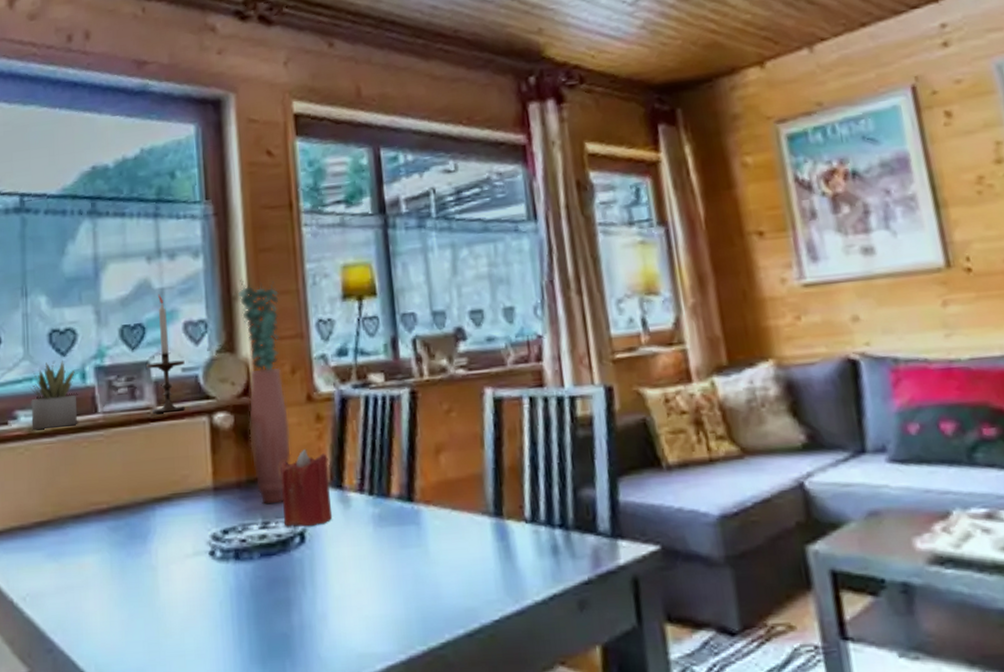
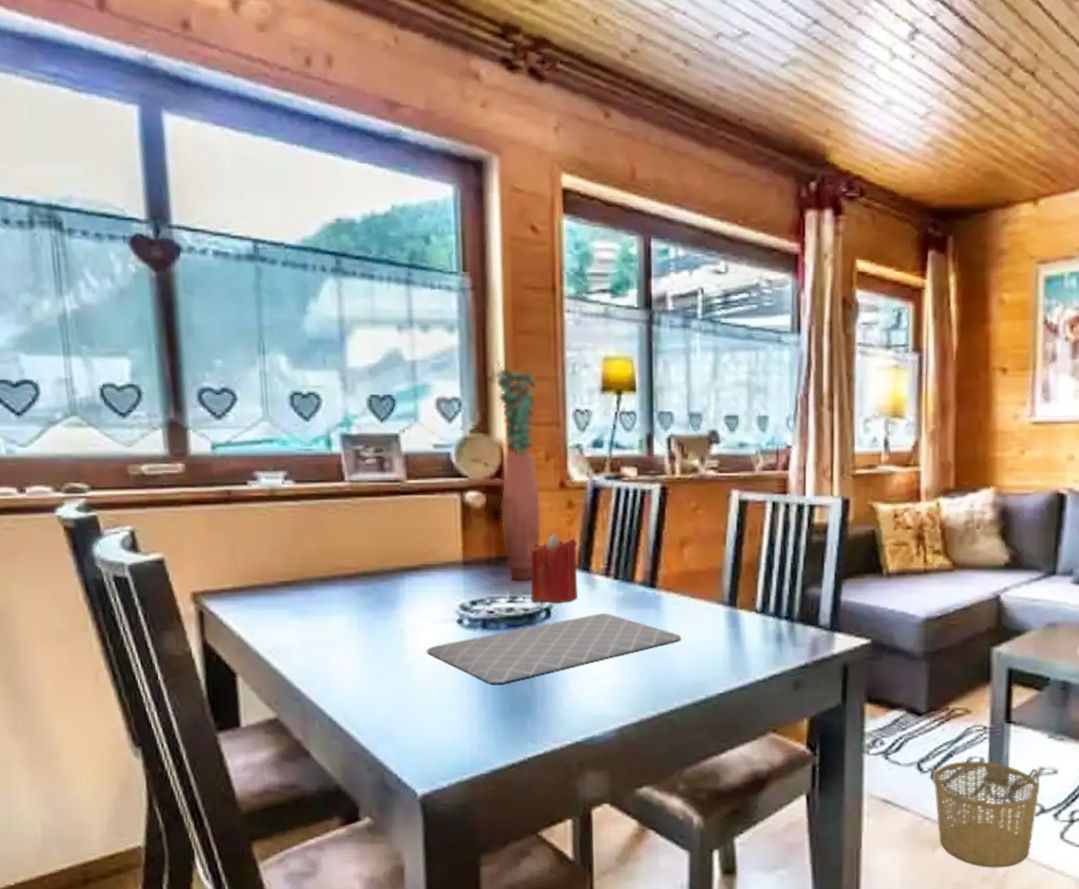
succulent plant: present [29,361,78,431] -> none [270,425,324,493]
candlestick: present [146,294,185,415] -> none [396,366,437,488]
placemat: none [178,534,447,623] -> present [426,613,682,684]

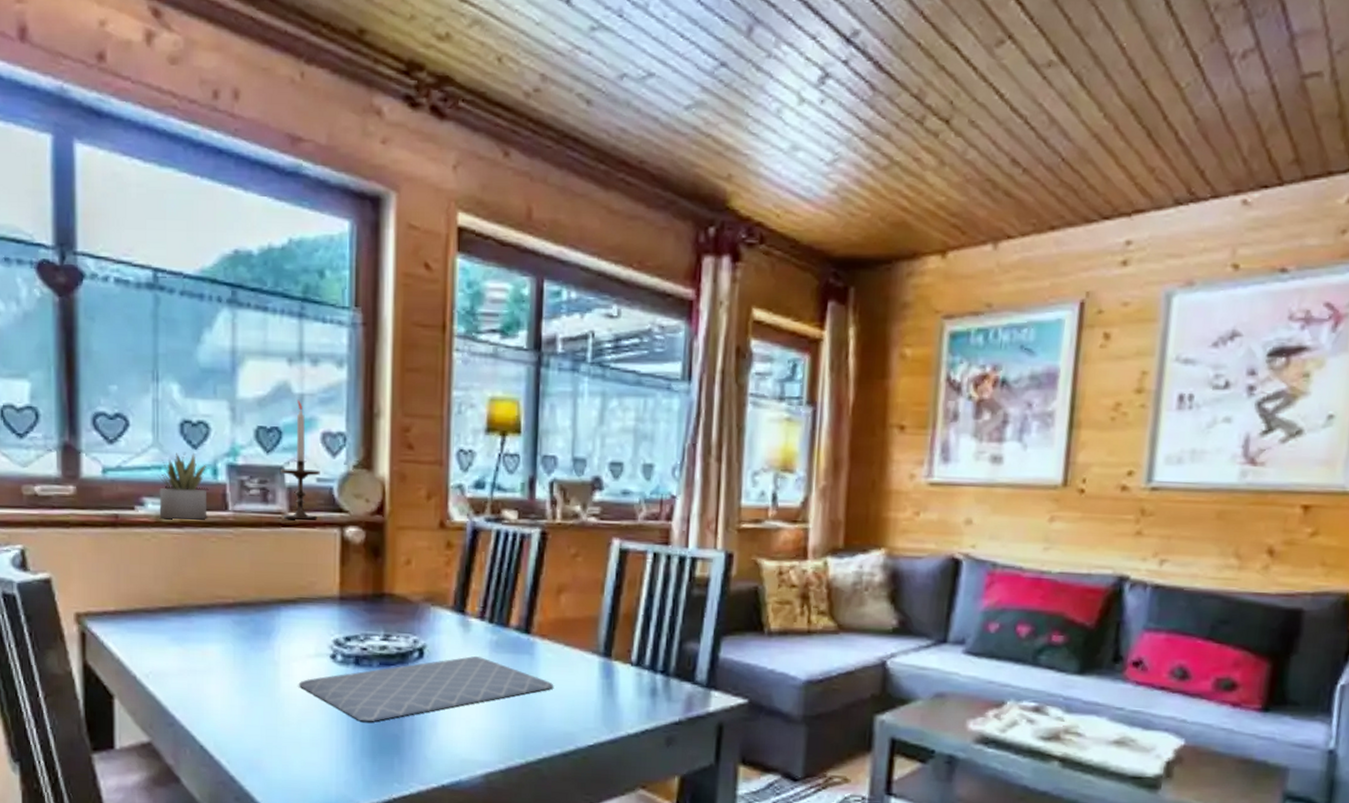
succulent plant: none [270,425,324,493] -> present [158,453,207,521]
candlestick: none [396,366,437,488] -> present [281,399,320,521]
vase: present [495,360,542,581] -> none [379,396,422,620]
candle: present [530,532,578,603] -> none [405,572,454,644]

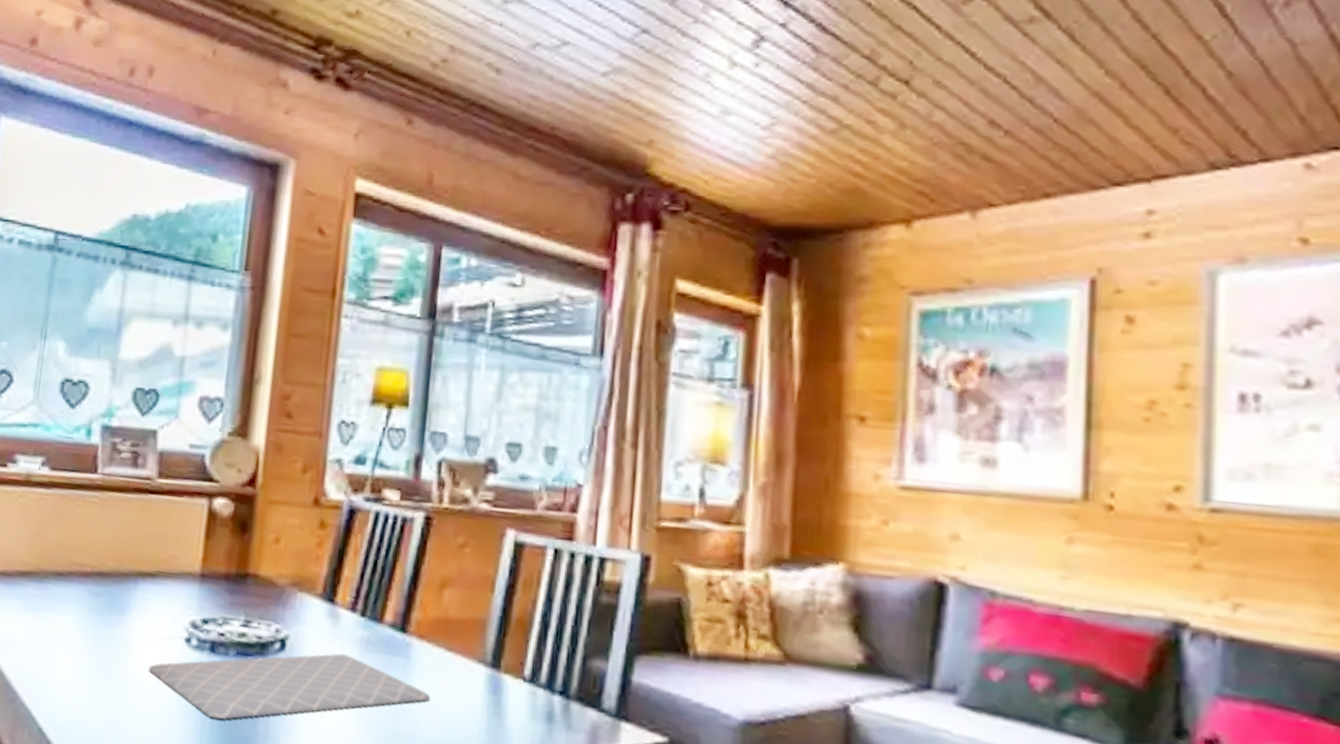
succulent plant: present [158,453,207,521] -> none [29,411,81,482]
candlestick: present [281,399,320,521] -> none [152,362,194,489]

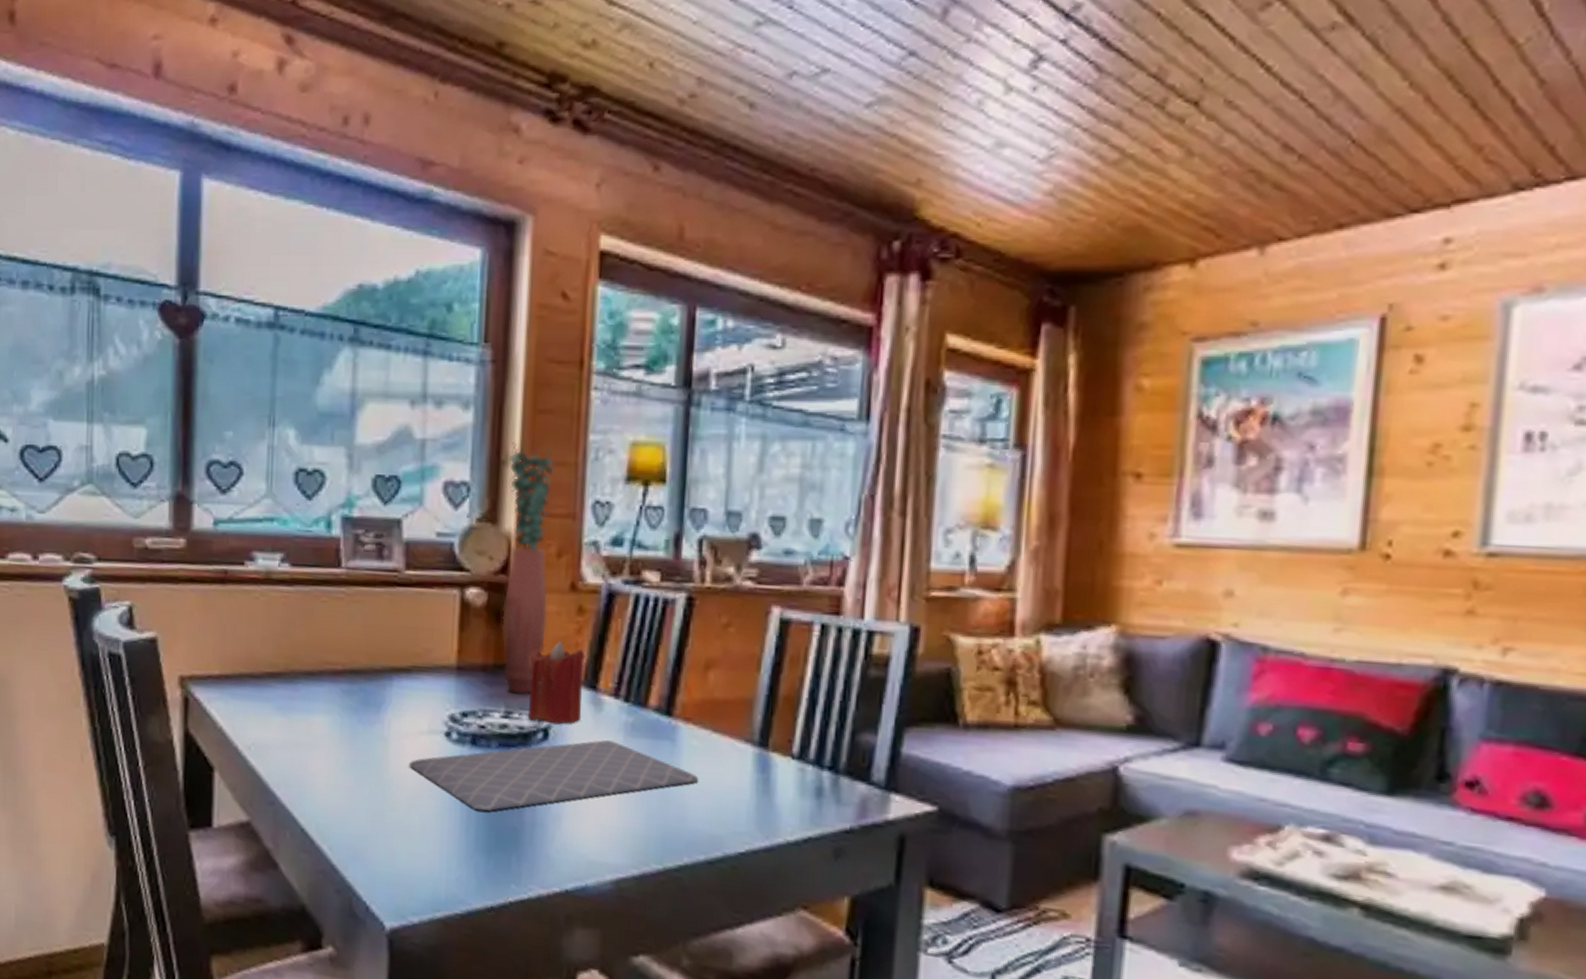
vase: none [244,362,304,605] -> present [501,441,554,695]
candle: none [267,553,325,635] -> present [528,641,585,724]

